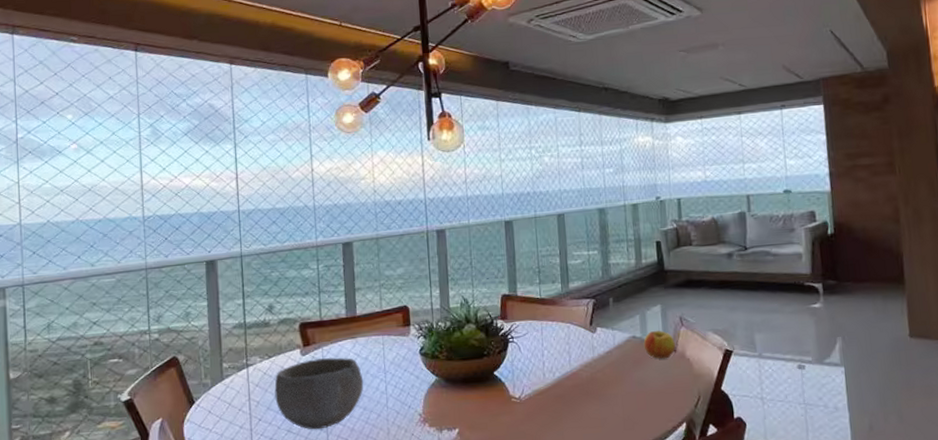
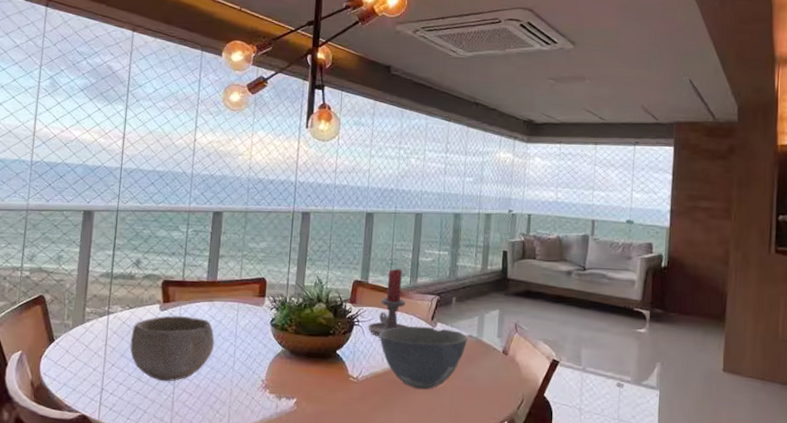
candle holder: none [523,276,566,350] -> present [368,268,408,336]
bowl: none [537,333,632,401] -> present [379,326,468,390]
apple: present [643,330,676,359] -> none [478,333,508,361]

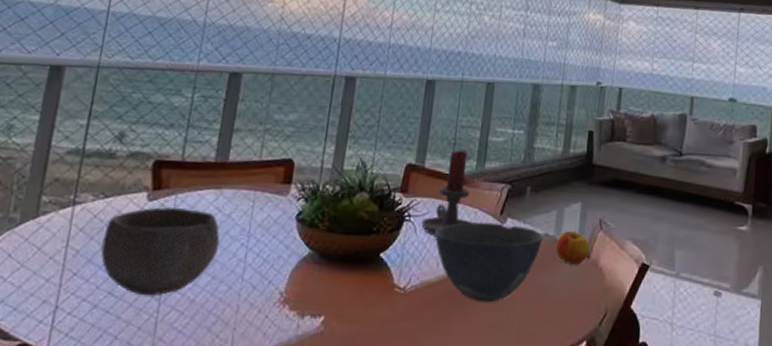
apple: none [478,333,508,361] -> present [555,230,590,265]

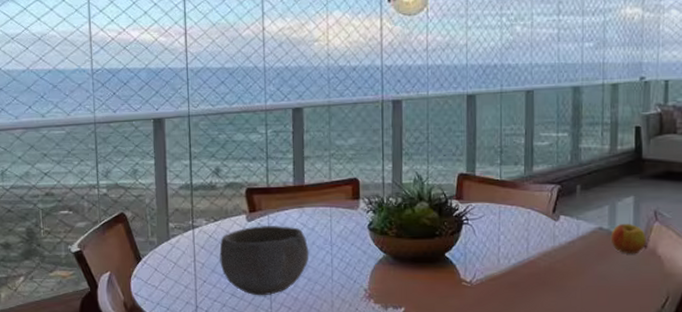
candle holder: present [421,150,472,234] -> none [479,157,526,234]
bowl: present [434,222,543,303] -> none [493,220,597,291]

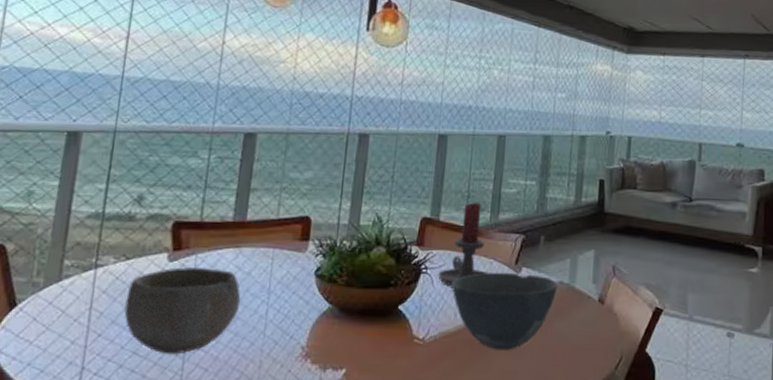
candle holder: none [479,157,526,234] -> present [438,202,487,286]
bowl: none [493,220,597,291] -> present [451,272,558,351]
apple: present [610,223,646,254] -> none [570,277,604,311]

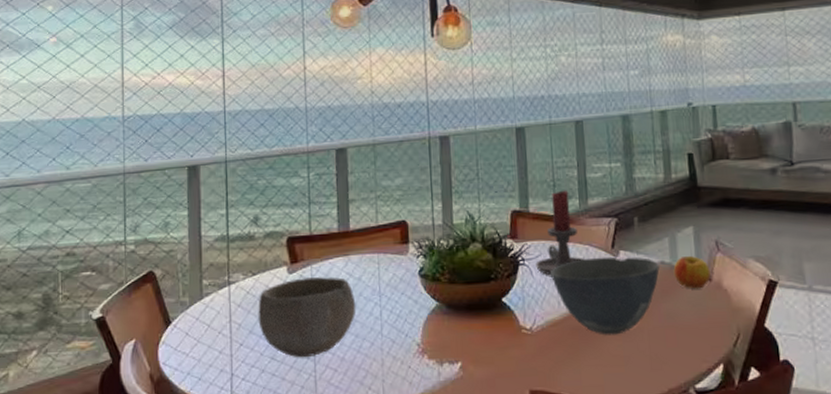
apple: none [570,277,604,311] -> present [673,255,711,289]

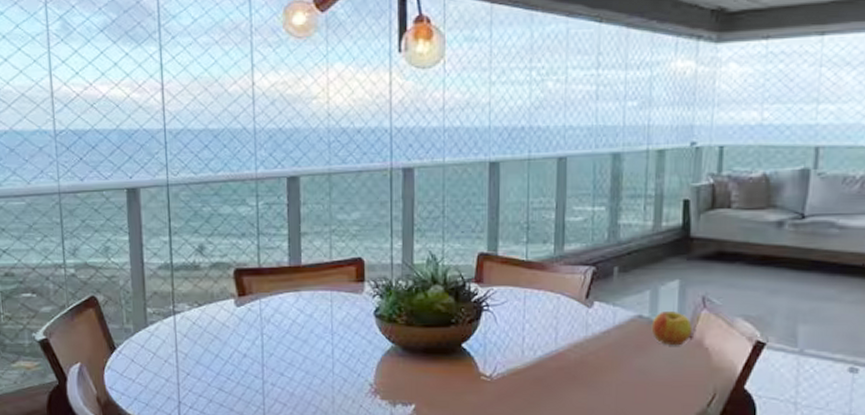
bowl: present [258,276,356,358] -> none [204,310,307,391]
candle holder: present [536,190,585,275] -> none [501,234,555,322]
bowl: present [551,256,660,335] -> none [517,307,636,387]

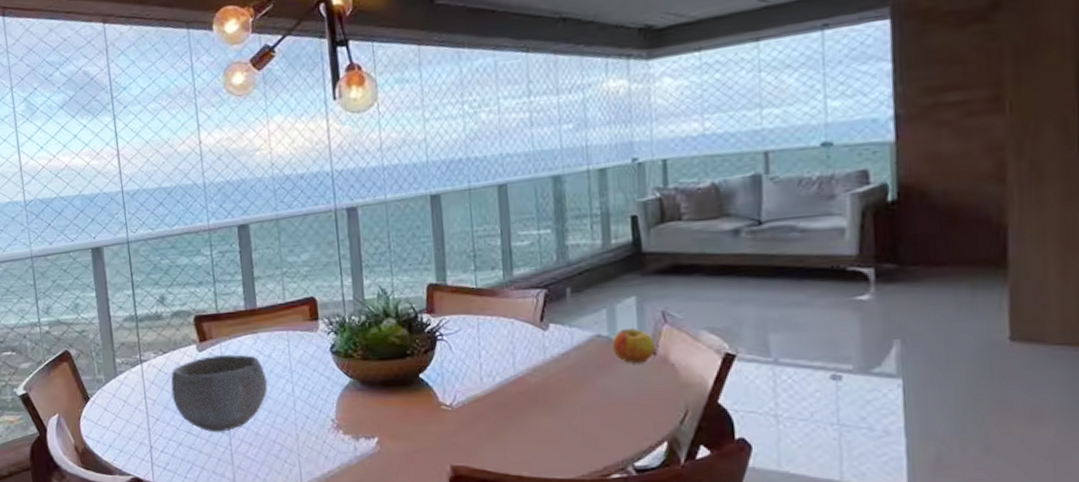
bowl: none [204,310,307,391] -> present [170,353,268,432]

